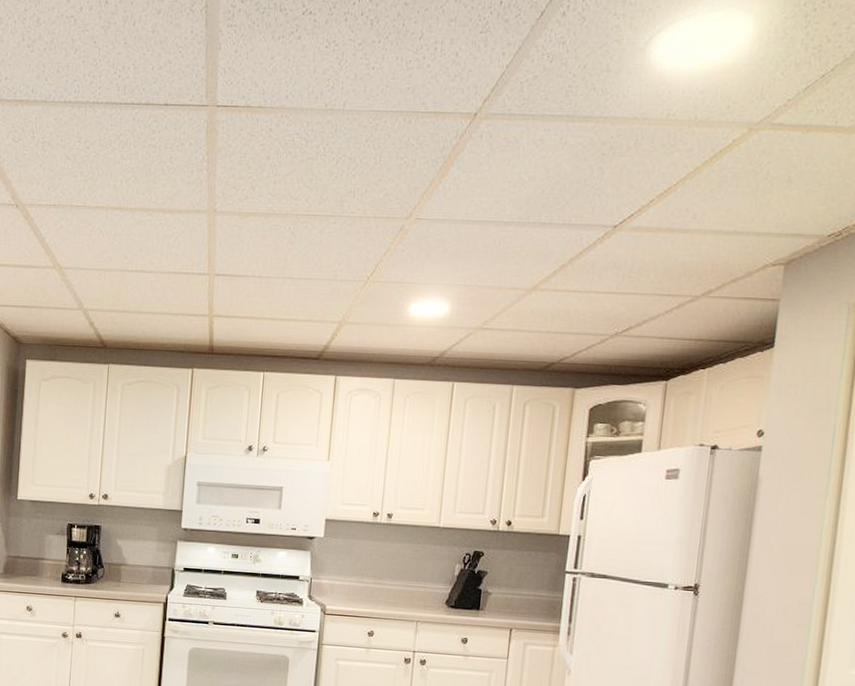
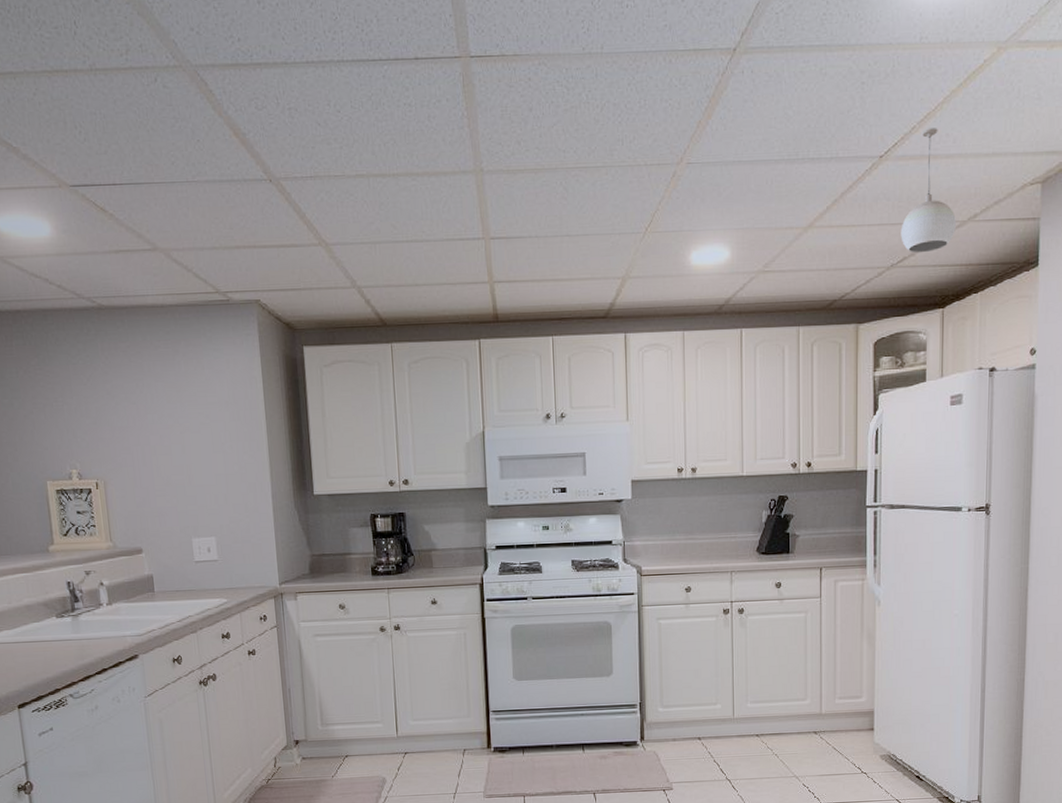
pendant light: none [628,202,690,324] -> present [901,128,957,253]

